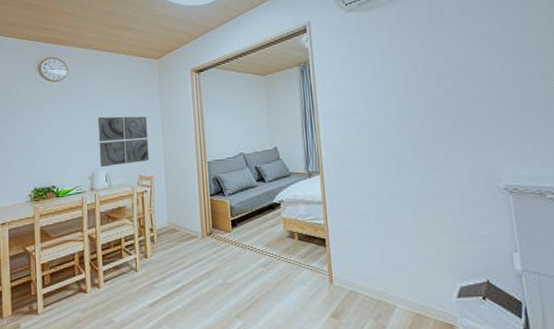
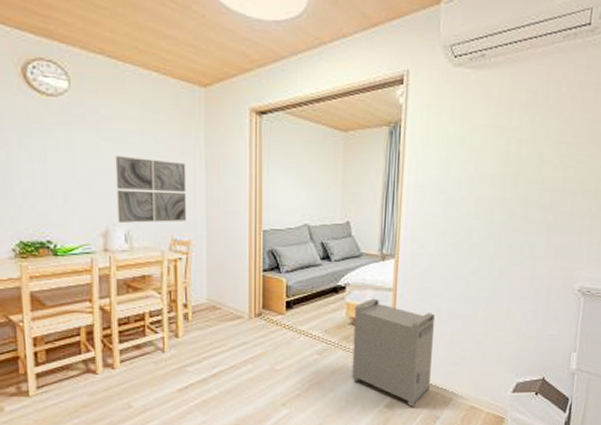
storage bin: none [290,212,372,316] -> present [352,298,434,407]

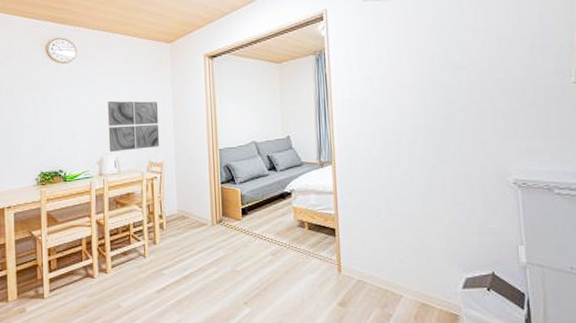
storage bin: present [352,298,434,407] -> none [301,202,379,305]

